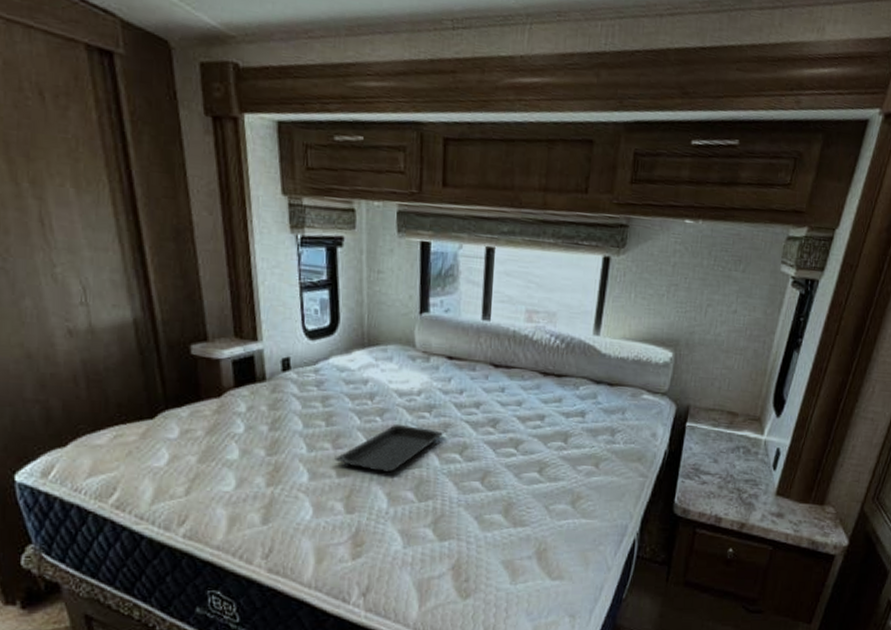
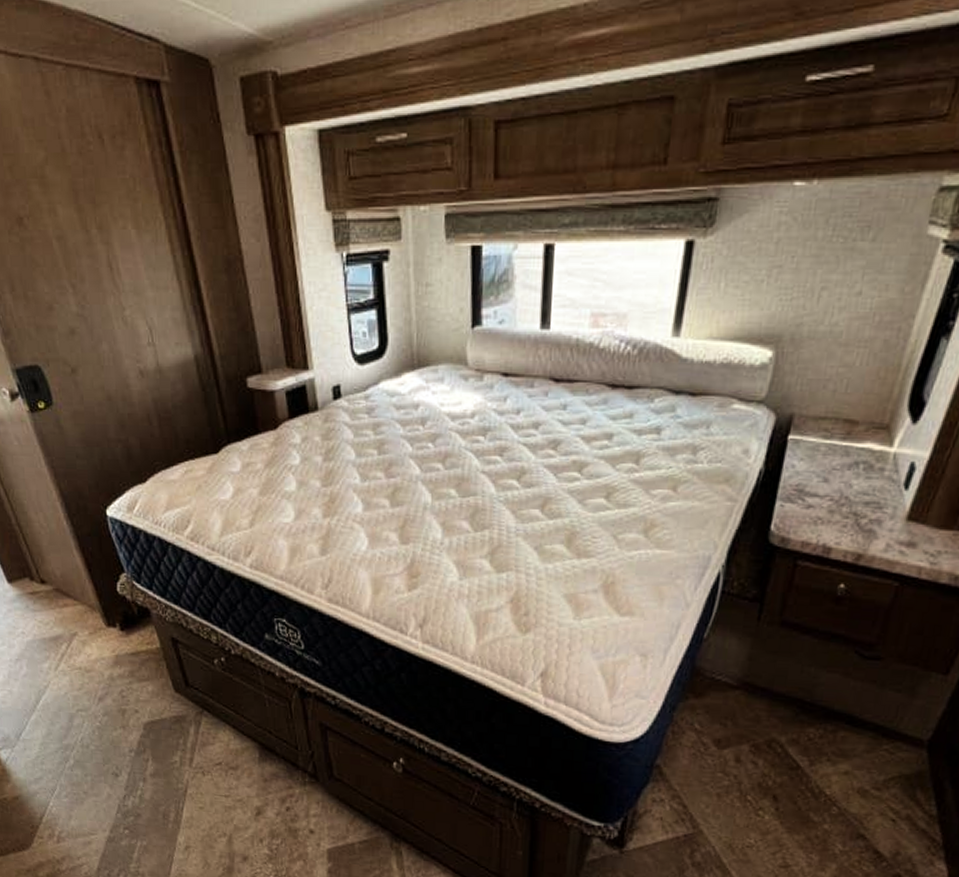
serving tray: present [334,425,444,473] -> none [388,450,500,501]

